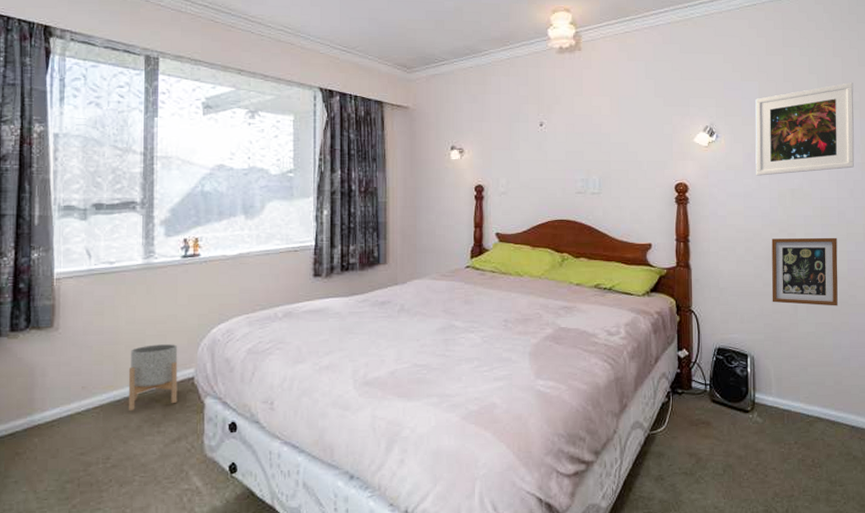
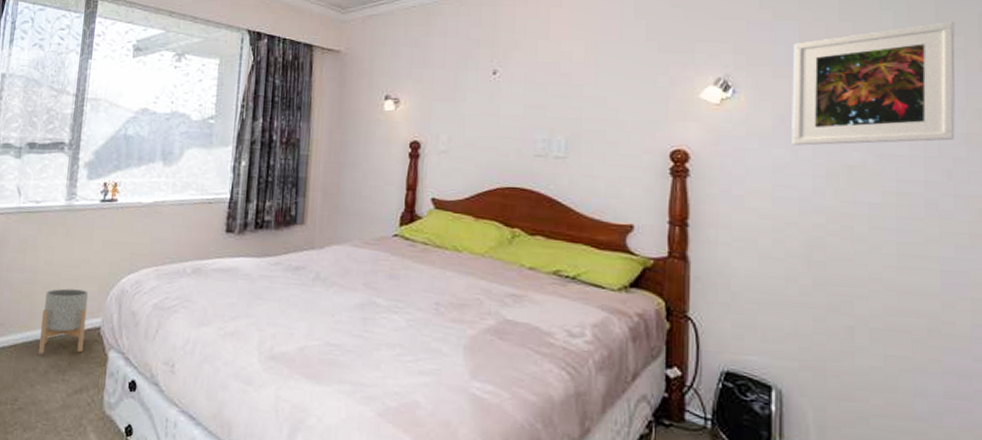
picture frame: present [771,237,838,306] -> none [812,231,924,335]

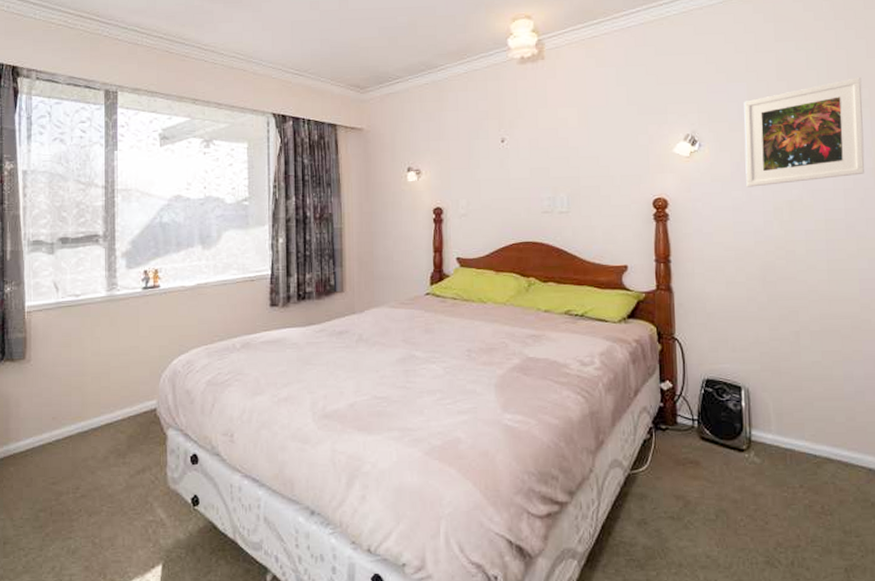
planter: present [38,288,89,354] -> none [95,376,141,441]

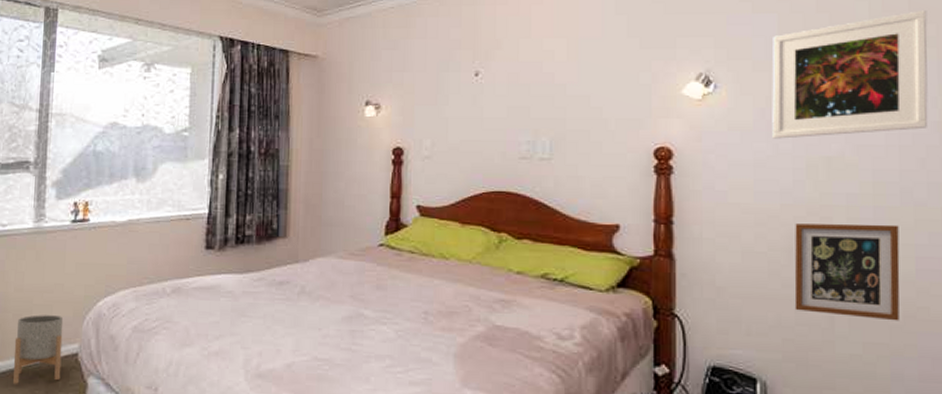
planter: none [95,376,141,441] -> present [12,315,64,384]
picture frame: none [766,254,849,332] -> present [794,223,900,321]

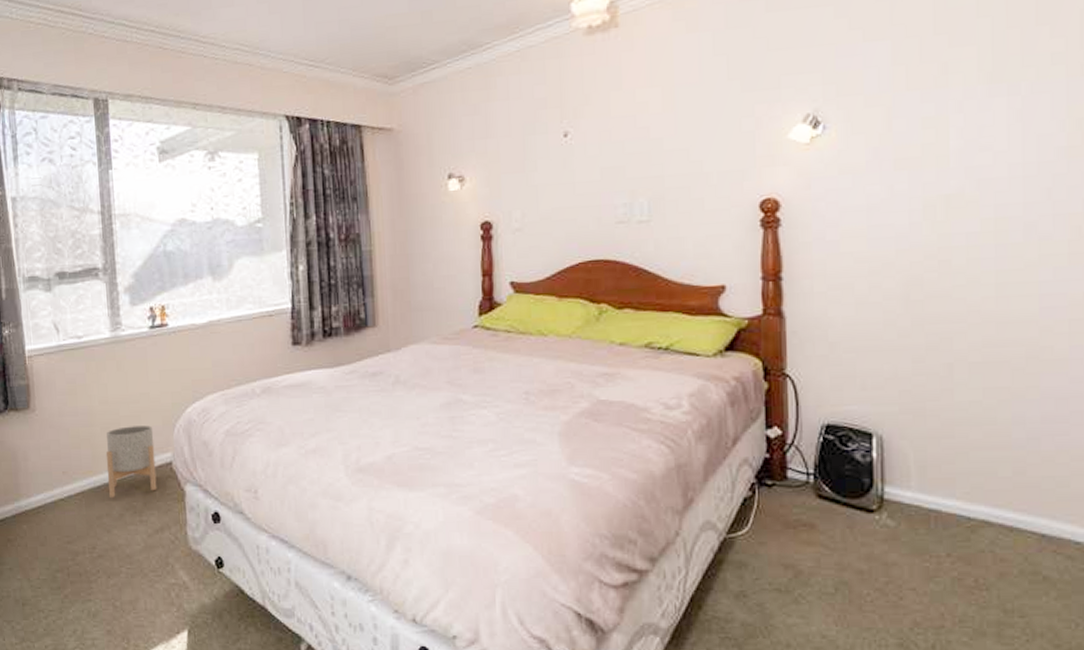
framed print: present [772,10,928,139] -> none [885,23,1056,180]
picture frame: present [794,223,900,321] -> none [911,262,1023,364]

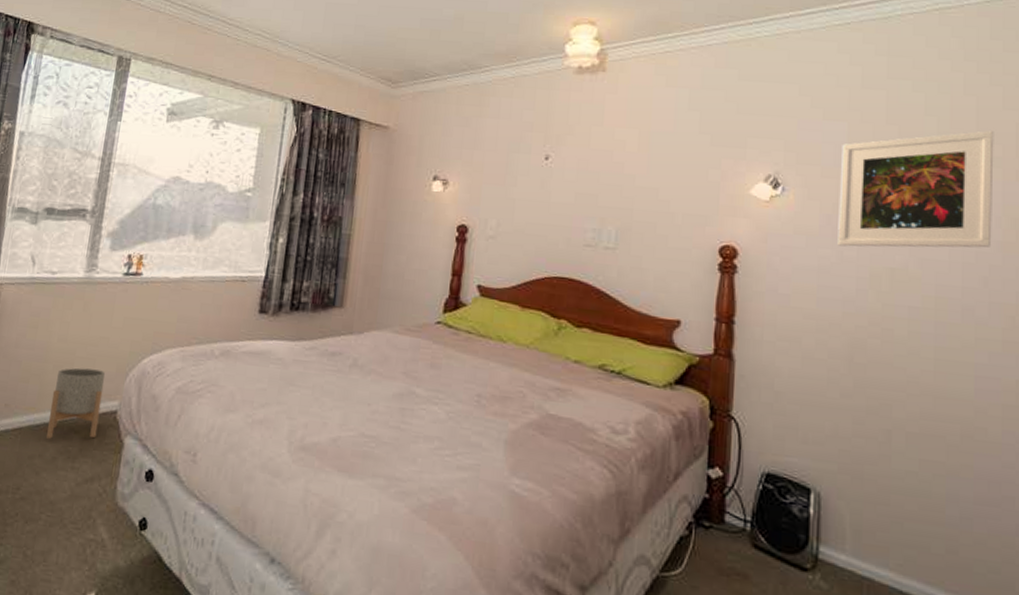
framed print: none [885,23,1056,180] -> present [837,130,994,248]

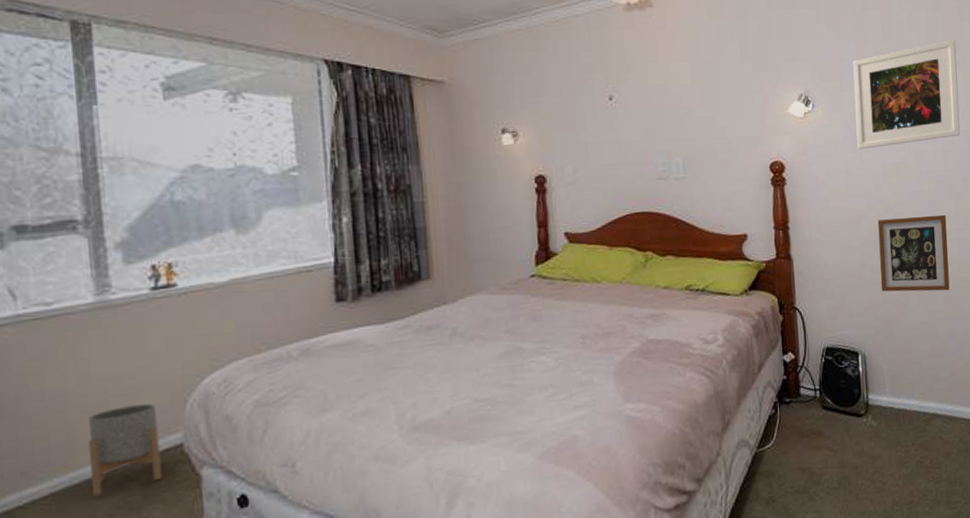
picture frame: none [852,333,959,440] -> present [877,214,950,292]

